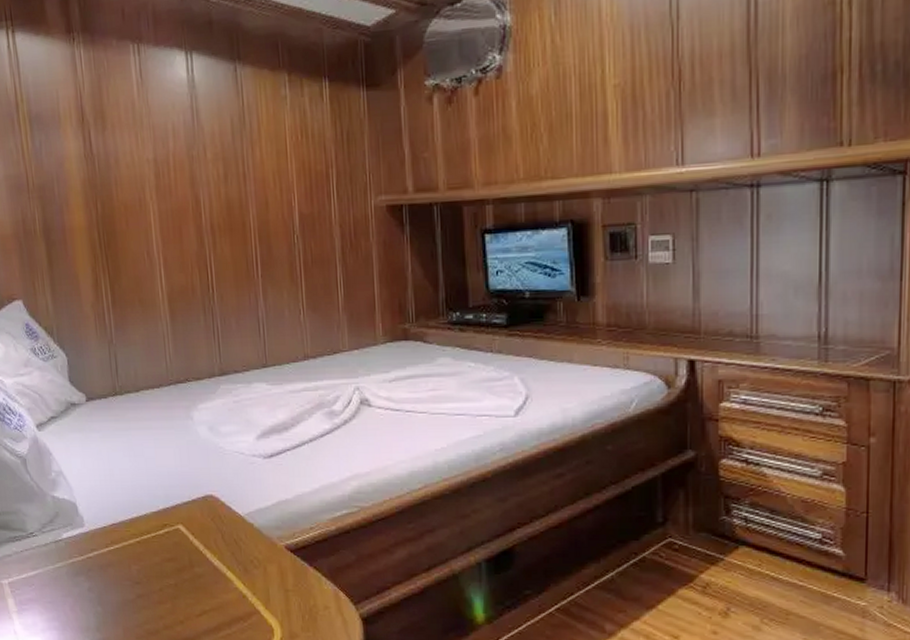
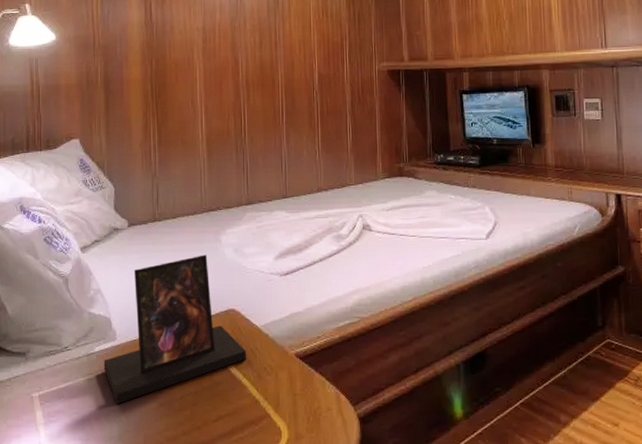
photo frame: none [73,433,231,594] -> present [103,254,247,404]

